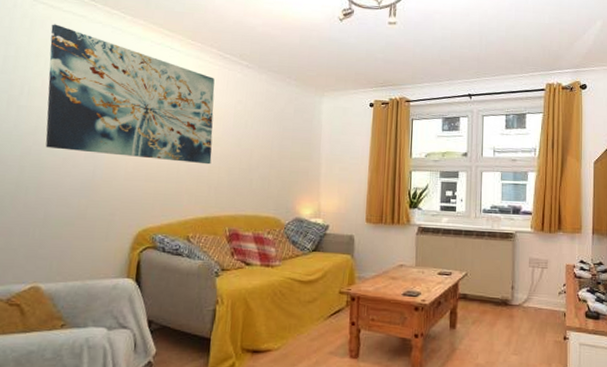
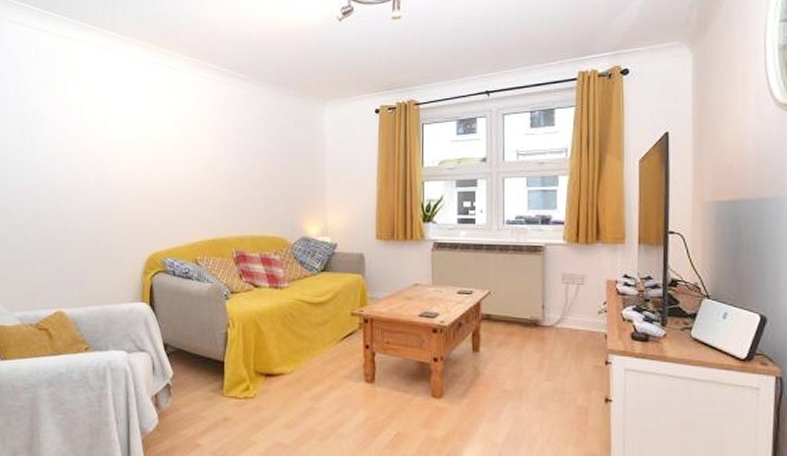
wall art: present [45,24,215,165] -> none [55,52,215,185]

